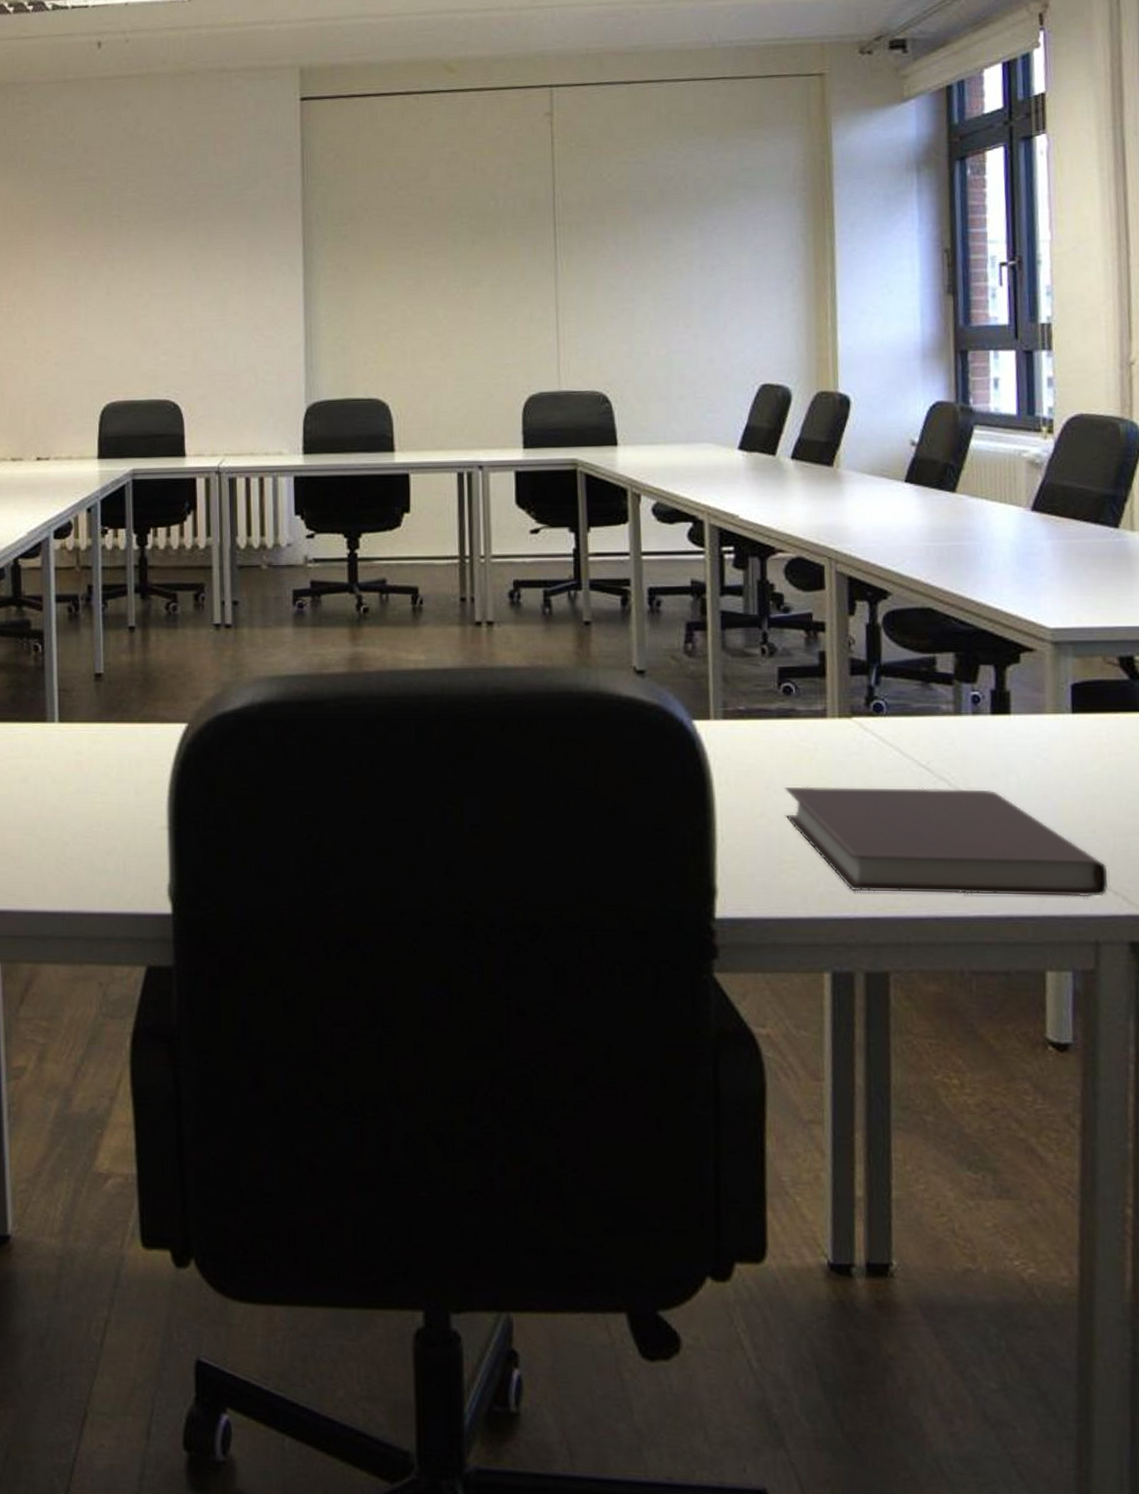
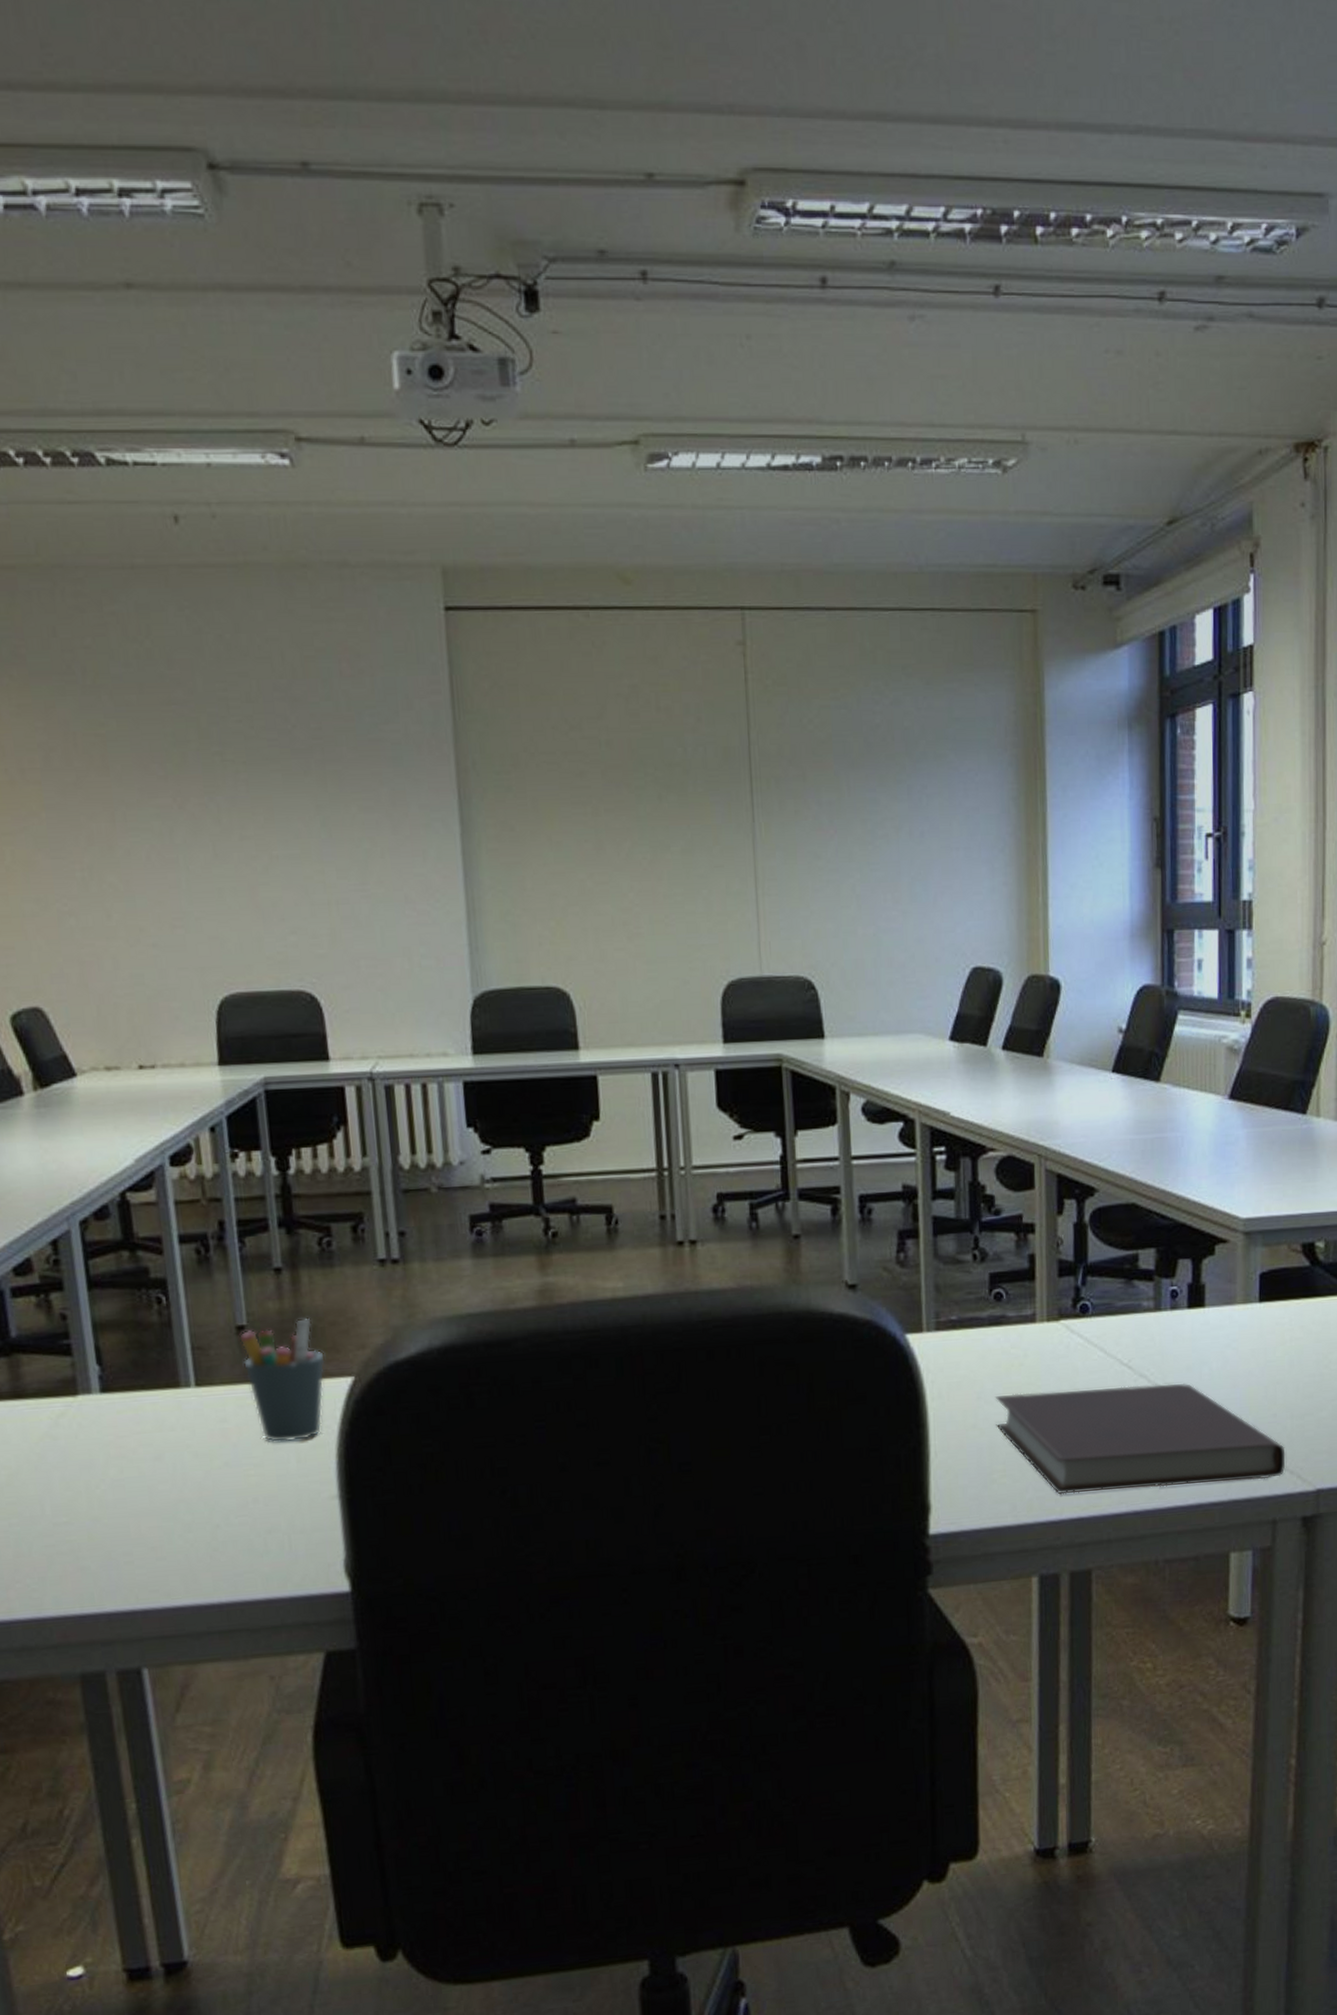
pen holder: none [96,670,165,776] -> present [238,1317,326,1443]

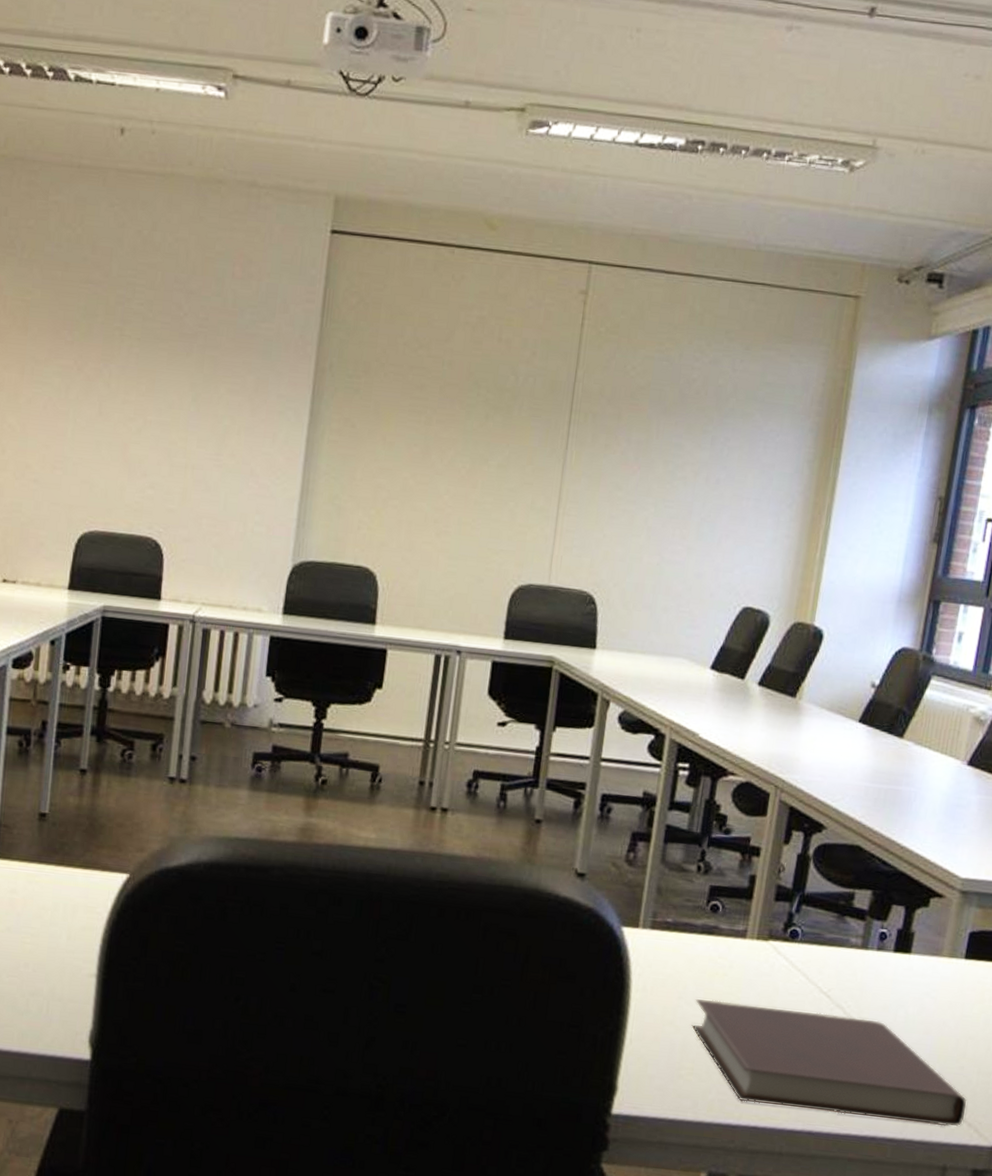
pen holder: present [238,1317,326,1443] -> none [38,815,109,922]

